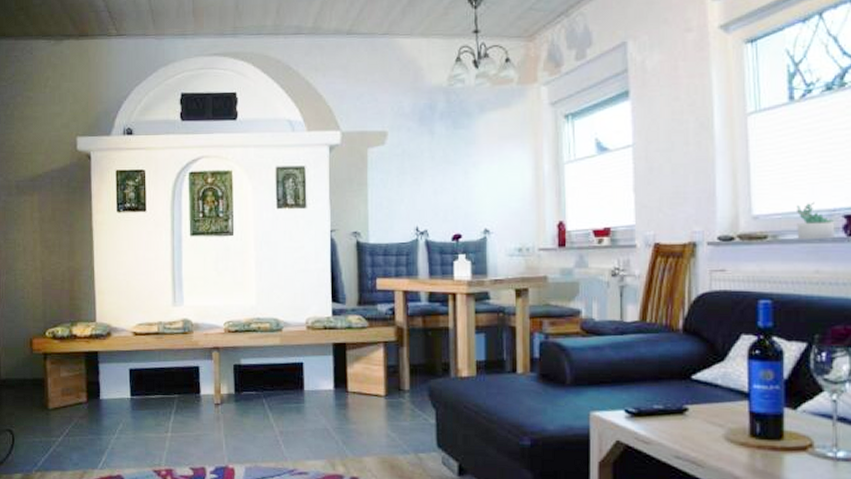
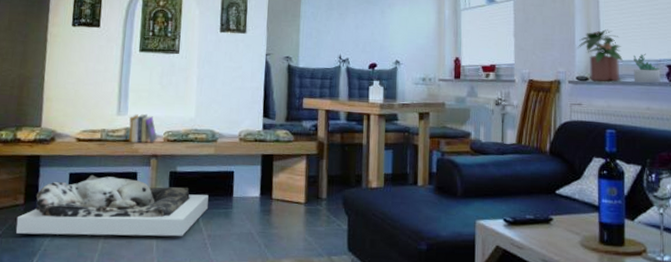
dog bed: none [81,370,277,435] -> present [15,174,209,237]
books: none [186,303,217,336] -> present [129,113,157,144]
potted plant: none [718,175,781,242] -> present [577,29,623,83]

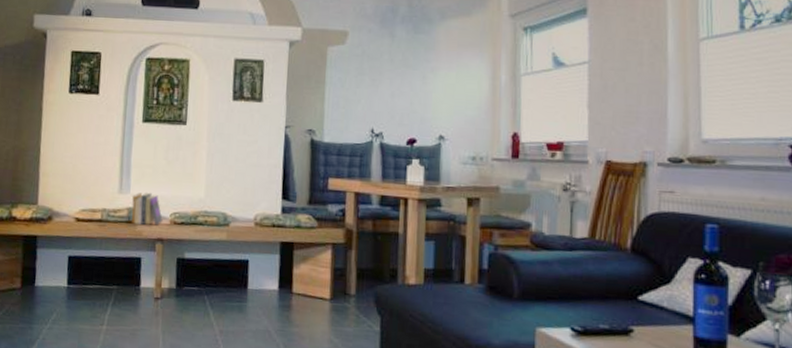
dog bed: present [15,174,209,237] -> none [12,258,220,331]
potted plant: present [577,29,623,83] -> none [669,99,730,166]
succulent plant: present [633,53,661,83] -> none [744,129,781,168]

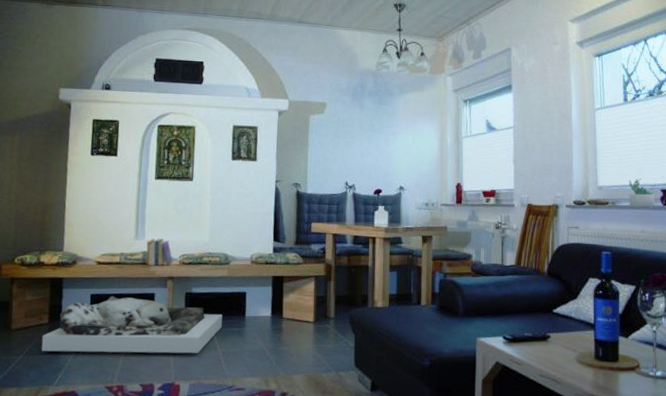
dog bed: none [12,258,220,331] -> present [41,295,222,354]
succulent plant: none [744,129,781,168] -> present [628,178,655,207]

